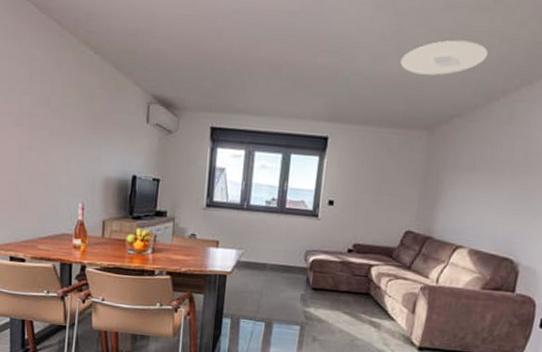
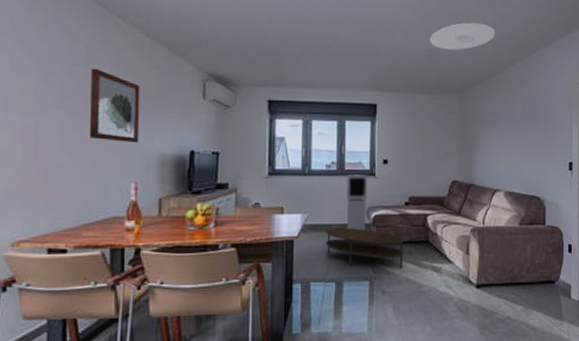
wall art: none [43,86,89,165] -> present [89,68,140,143]
coffee table: none [258,267,343,318] -> present [326,227,404,268]
air purifier: none [281,213,310,274] -> present [346,175,368,231]

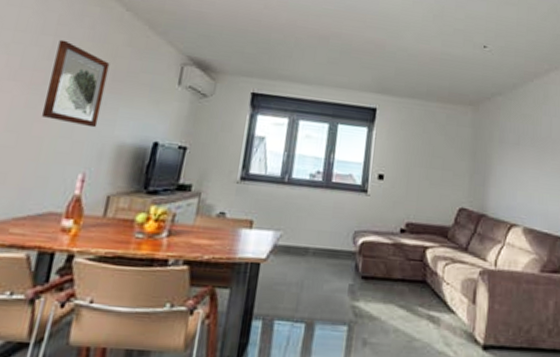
coffee table: present [326,227,404,268] -> none [298,252,396,313]
air purifier: present [346,175,368,231] -> none [326,188,359,260]
ceiling light: present [430,22,496,50] -> none [443,27,519,57]

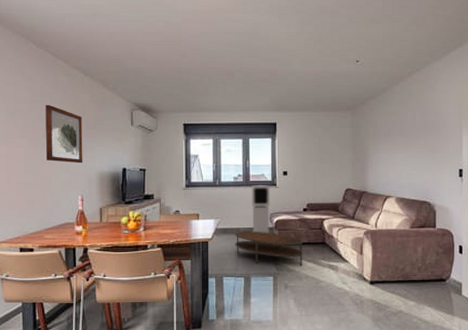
coffee table: none [298,252,396,313] -> present [235,230,303,266]
air purifier: none [326,188,359,260] -> present [252,185,270,233]

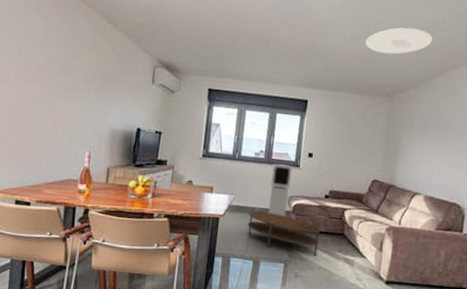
wall art: present [45,104,83,164] -> none [55,49,100,118]
ceiling light: none [323,44,385,70] -> present [365,27,433,54]

